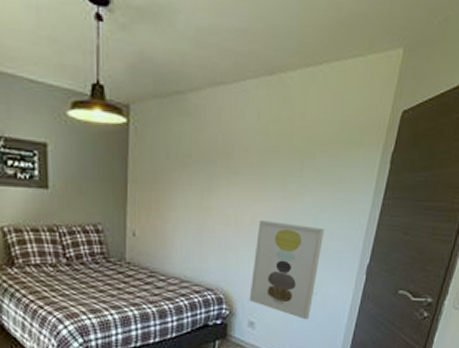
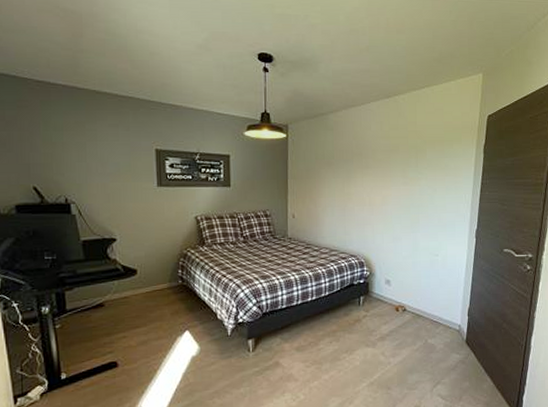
wall art: present [249,219,324,320] -> none [384,200,439,277]

